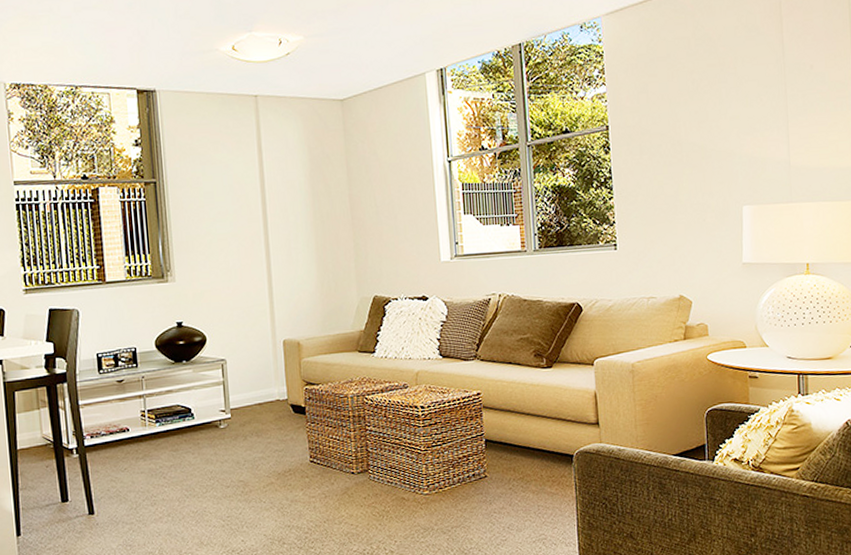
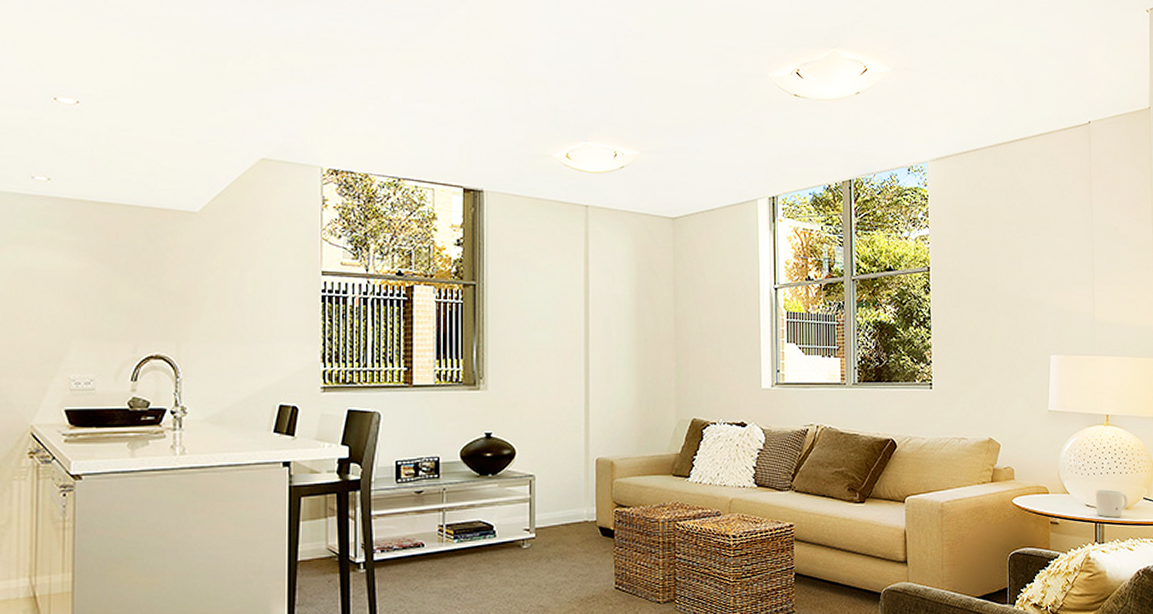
mug: none [797,339,834,369] -> present [1095,489,1128,517]

